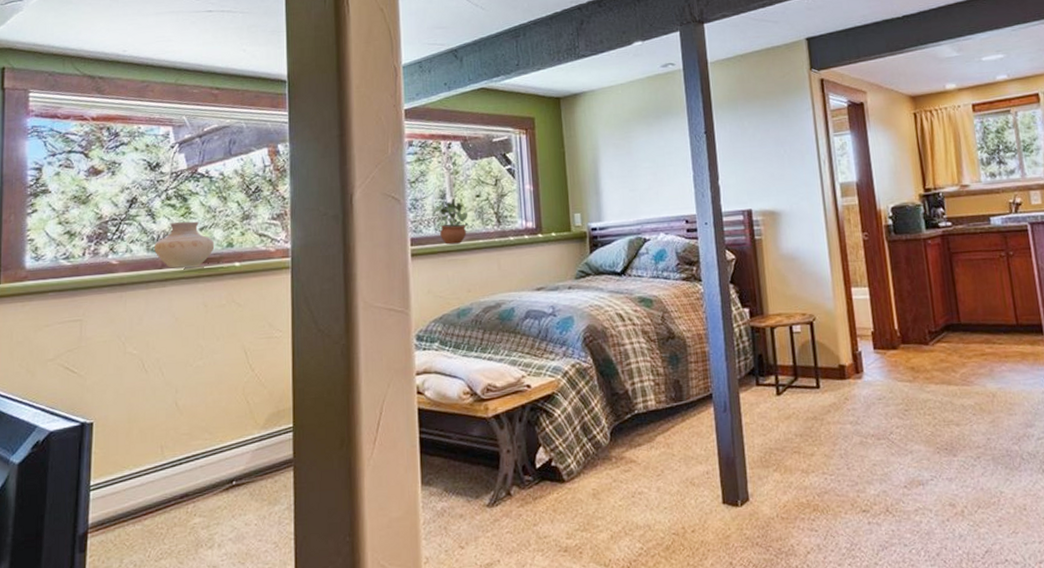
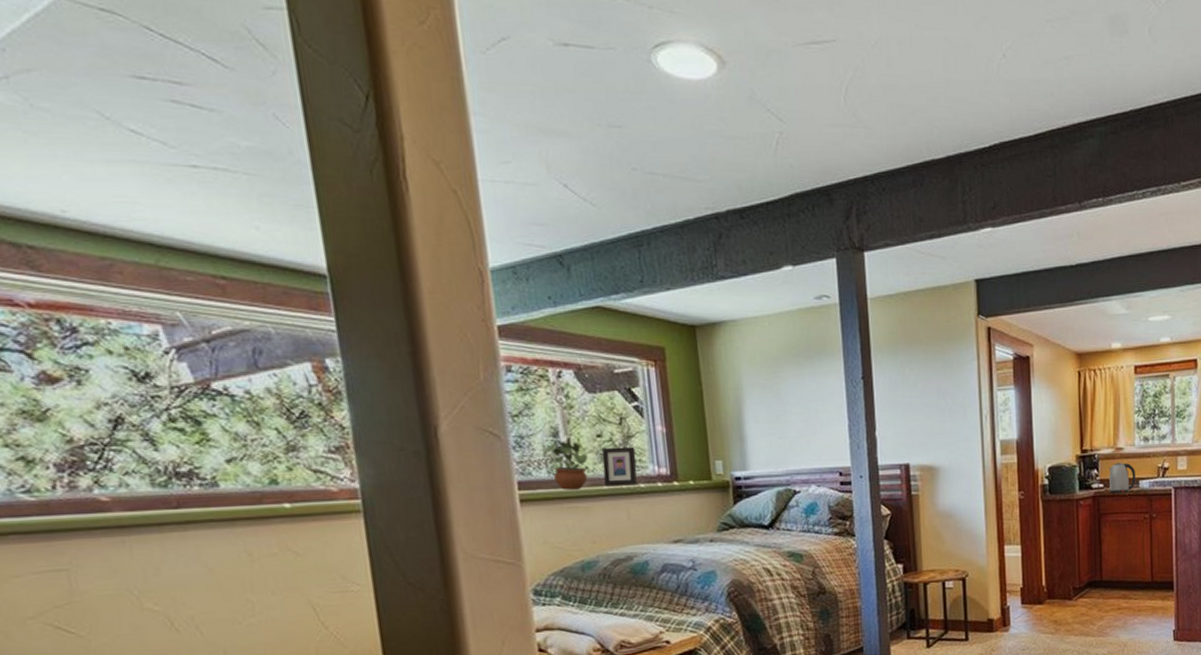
vase: present [154,221,215,270] -> none [161,451,252,510]
picture frame: none [479,204,508,240] -> present [602,446,637,487]
kettle: none [956,200,986,232] -> present [1109,463,1136,494]

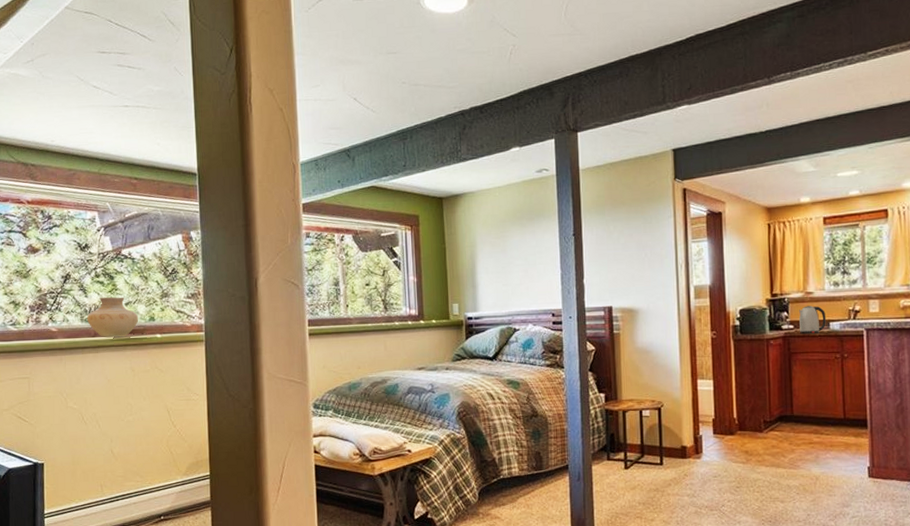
vase: none [161,451,252,510] -> present [87,297,139,338]
potted plant: present [542,438,590,491] -> none [327,286,359,327]
picture frame: present [602,446,637,487] -> none [368,293,394,324]

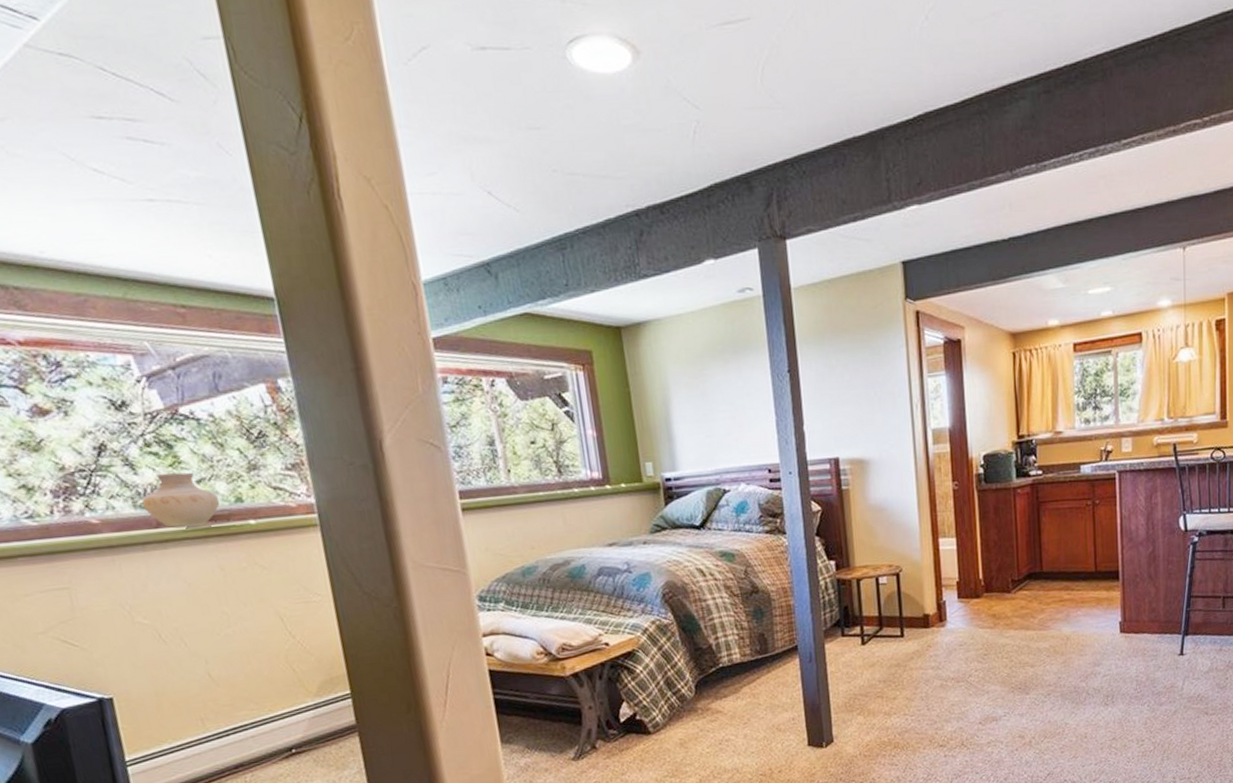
kettle: present [799,306,826,334] -> none [1048,447,1077,480]

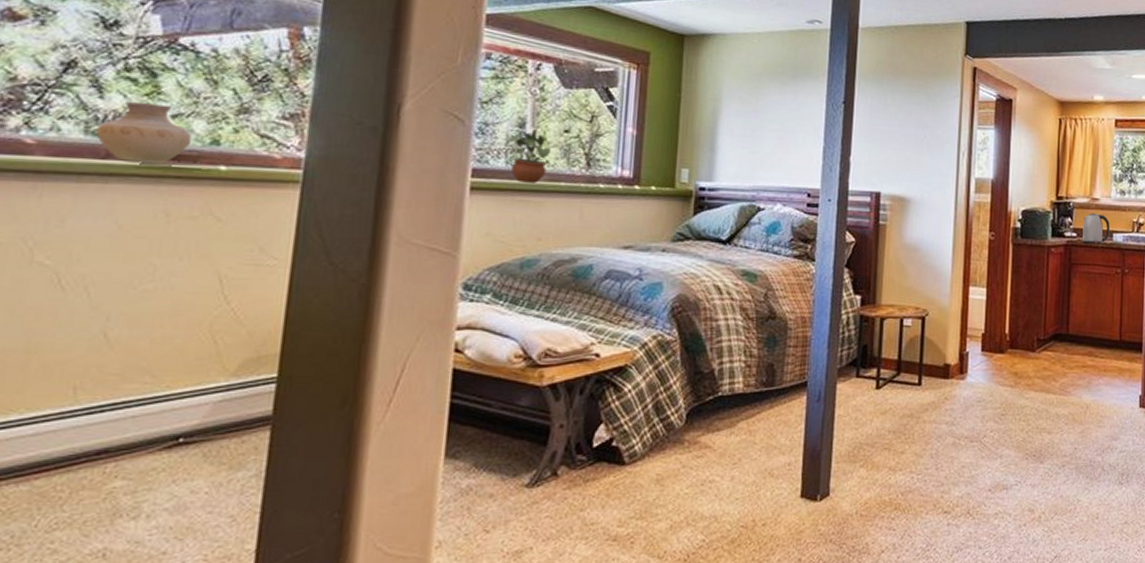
potted plant: none [480,446,526,498] -> present [504,130,552,184]
kettle: none [1048,447,1077,480] -> present [1082,213,1110,245]

